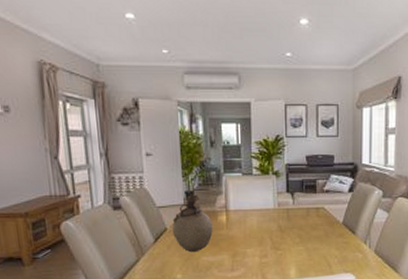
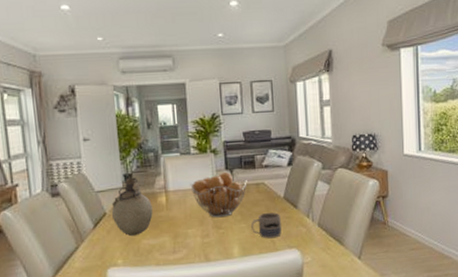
fruit basket: none [251,195,308,239] -> present [190,172,247,218]
mug: none [309,236,338,262] -> present [251,212,282,239]

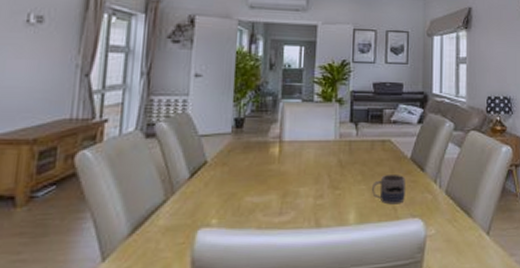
vase: present [111,177,153,237] -> none [213,122,263,192]
fruit basket: present [190,172,247,218] -> none [309,125,373,176]

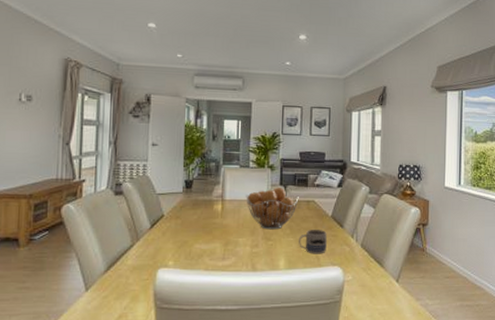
fruit basket: none [309,125,373,176] -> present [246,188,299,230]

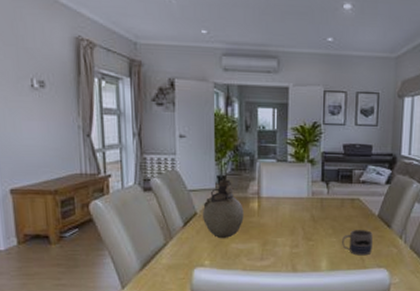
vase: none [168,184,208,240] -> present [202,179,244,239]
fruit basket: present [246,188,299,230] -> none [284,184,343,230]

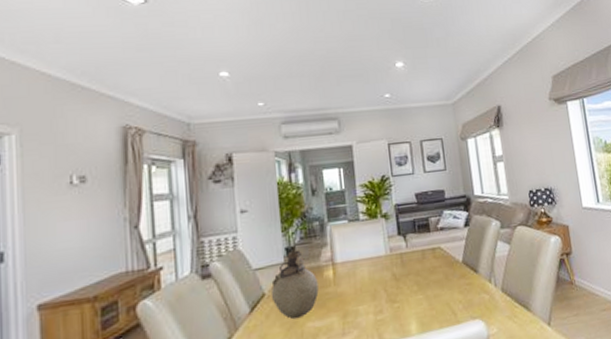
mug: present [342,229,373,256] -> none [429,279,463,310]

